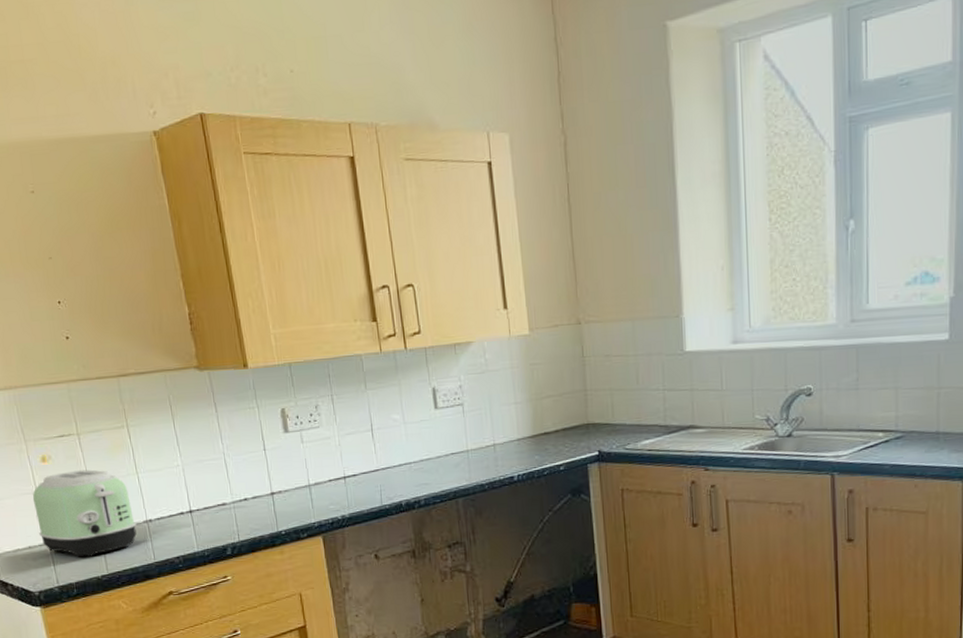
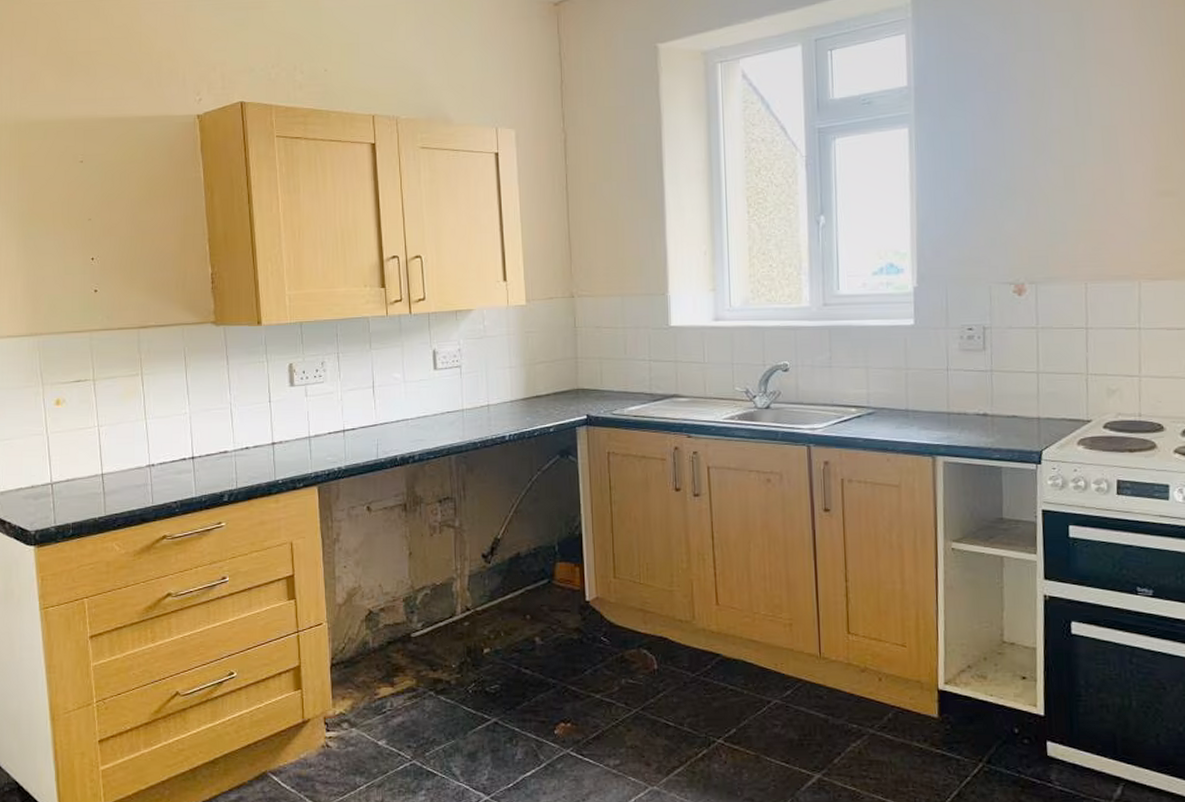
toaster: present [32,469,137,557] -> none [42,414,139,498]

